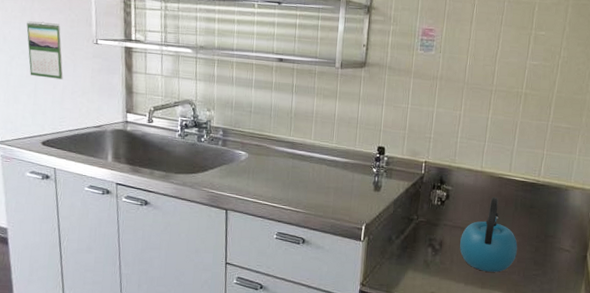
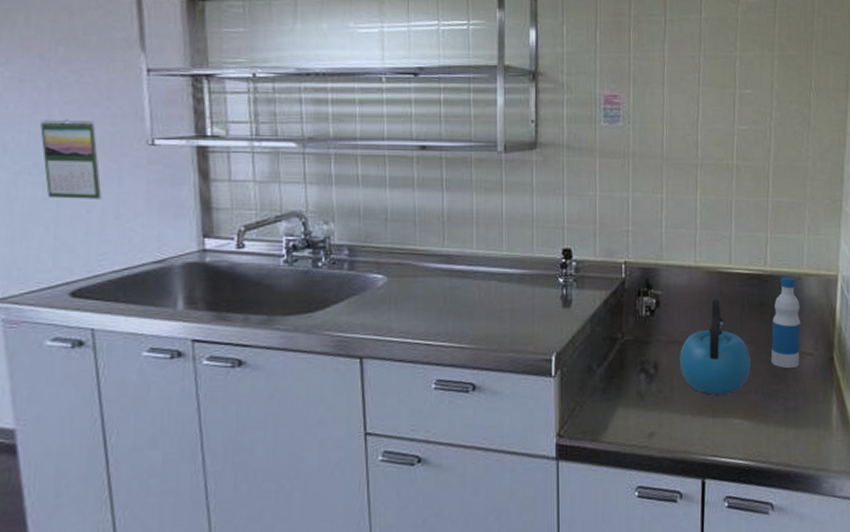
bottle: none [534,186,564,260] -> present [771,276,801,369]

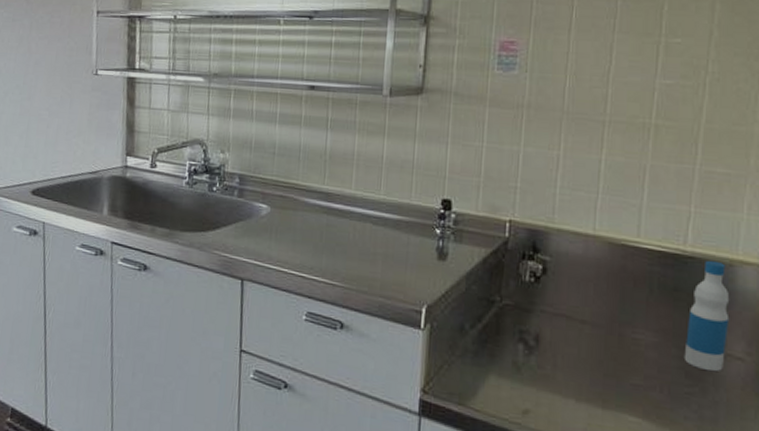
calendar: present [40,119,102,199] -> none [22,51,59,117]
kettle: present [679,297,751,395] -> none [565,272,656,386]

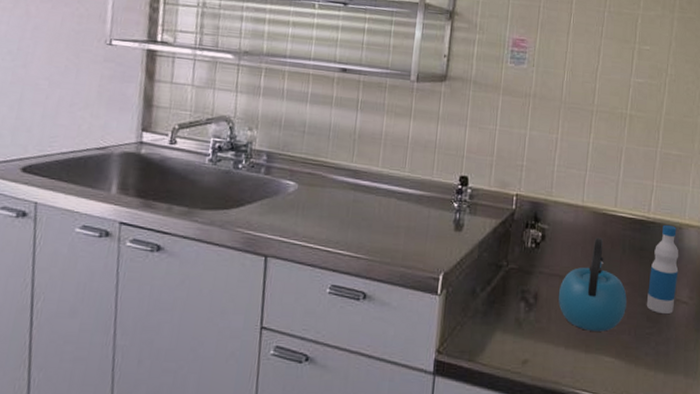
kettle: none [565,272,656,386] -> present [558,237,627,332]

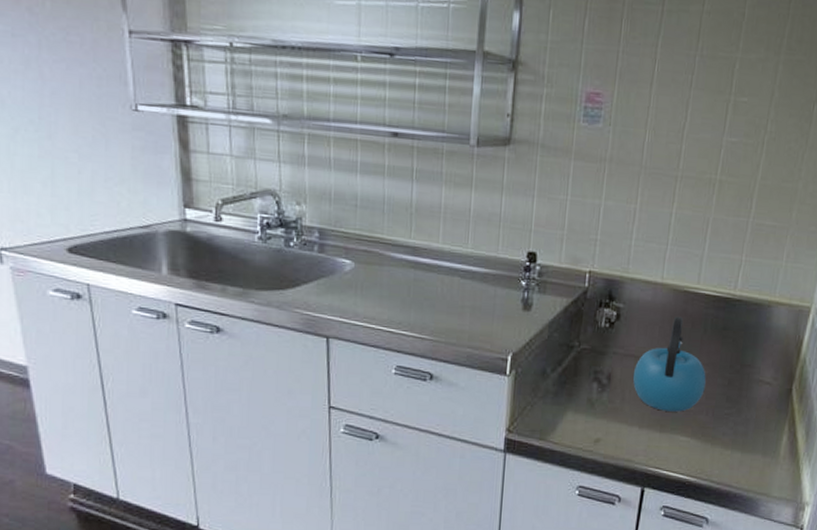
bottle: present [646,224,679,315] -> none [726,302,766,395]

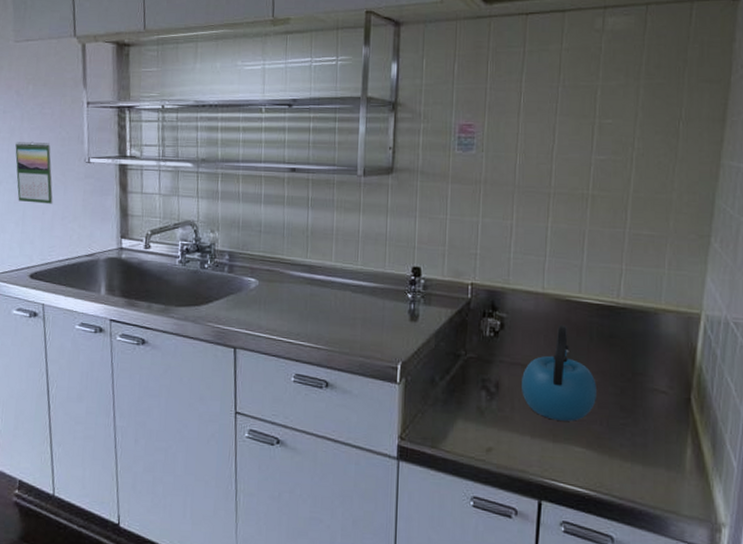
calendar: none [33,77,91,161] -> present [15,141,53,204]

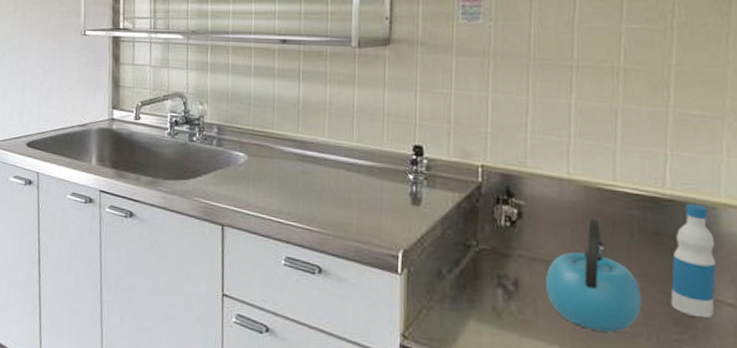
calendar: present [15,141,53,204] -> none [18,15,51,75]
bottle: none [619,310,655,405] -> present [670,203,717,319]

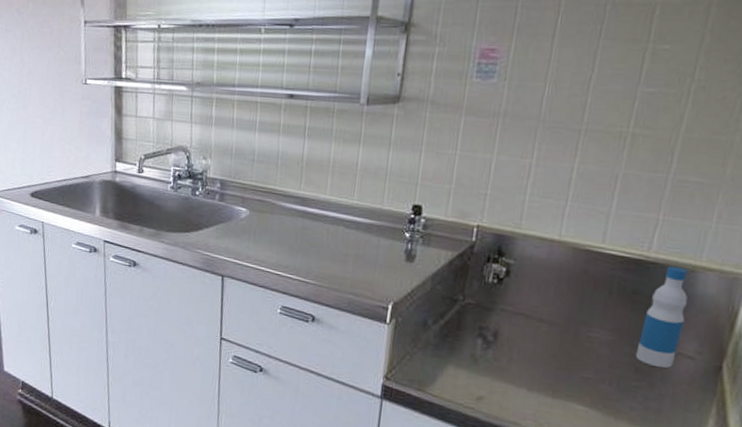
kettle: present [545,216,641,332] -> none [522,276,610,379]

